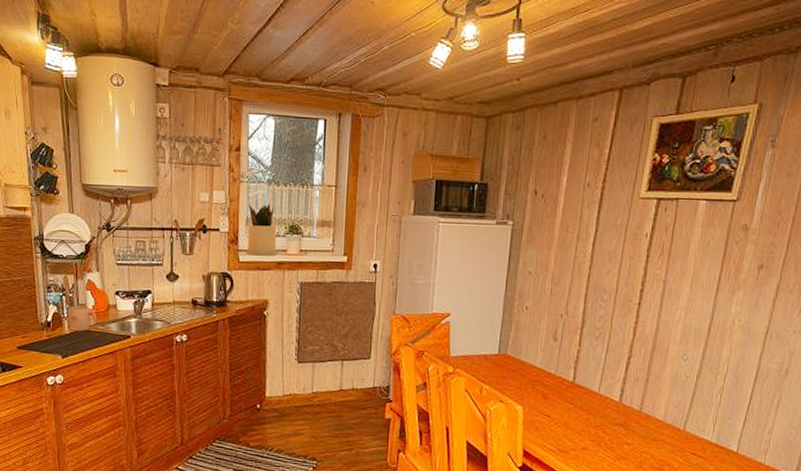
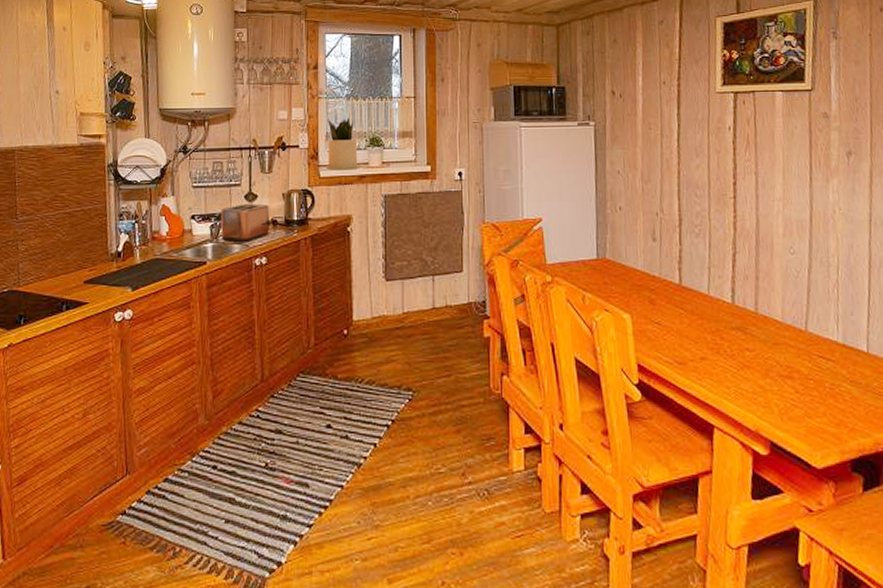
mug: present [67,305,97,332] -> none [139,233,171,260]
toaster: none [143,283,193,320] -> present [220,203,272,243]

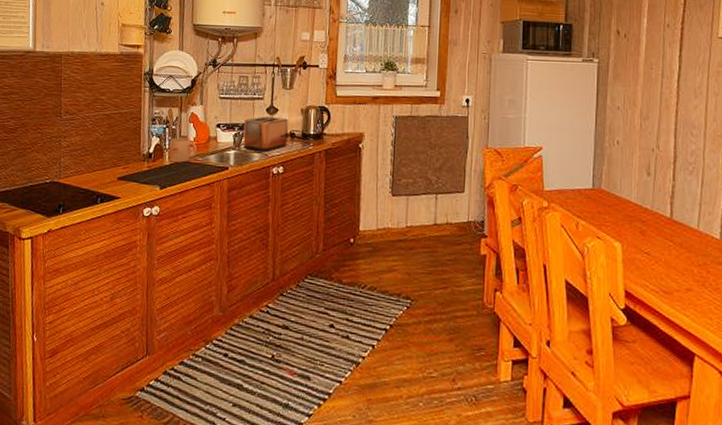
mug: none [139,233,171,260] -> present [169,137,198,163]
planter: present [326,117,360,170] -> none [342,42,375,91]

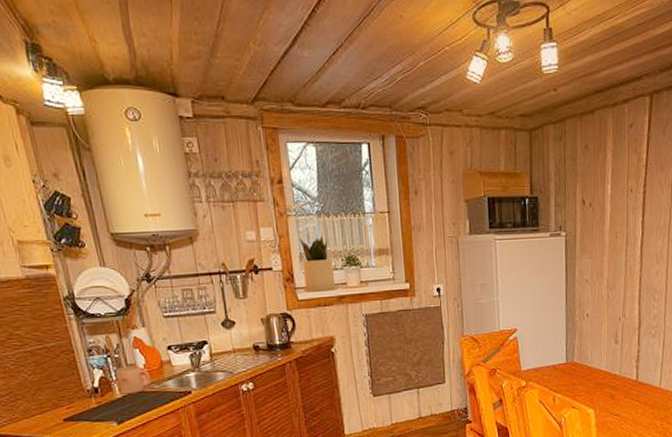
toaster: present [243,116,291,153] -> none [198,330,254,371]
planter: none [342,42,375,91] -> present [300,236,339,292]

